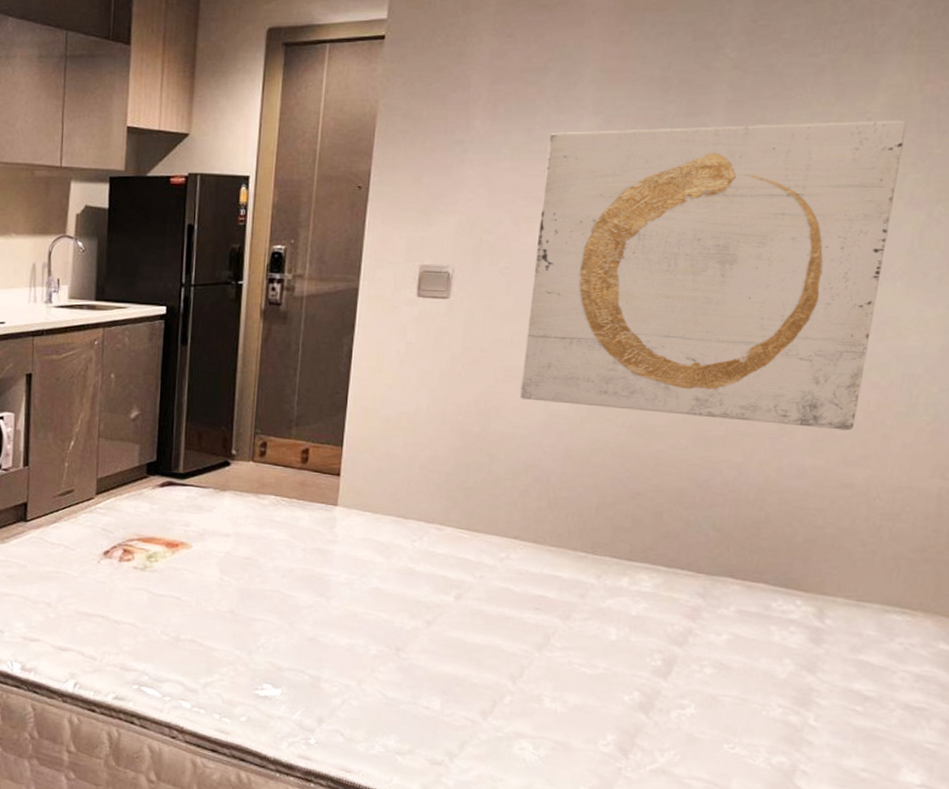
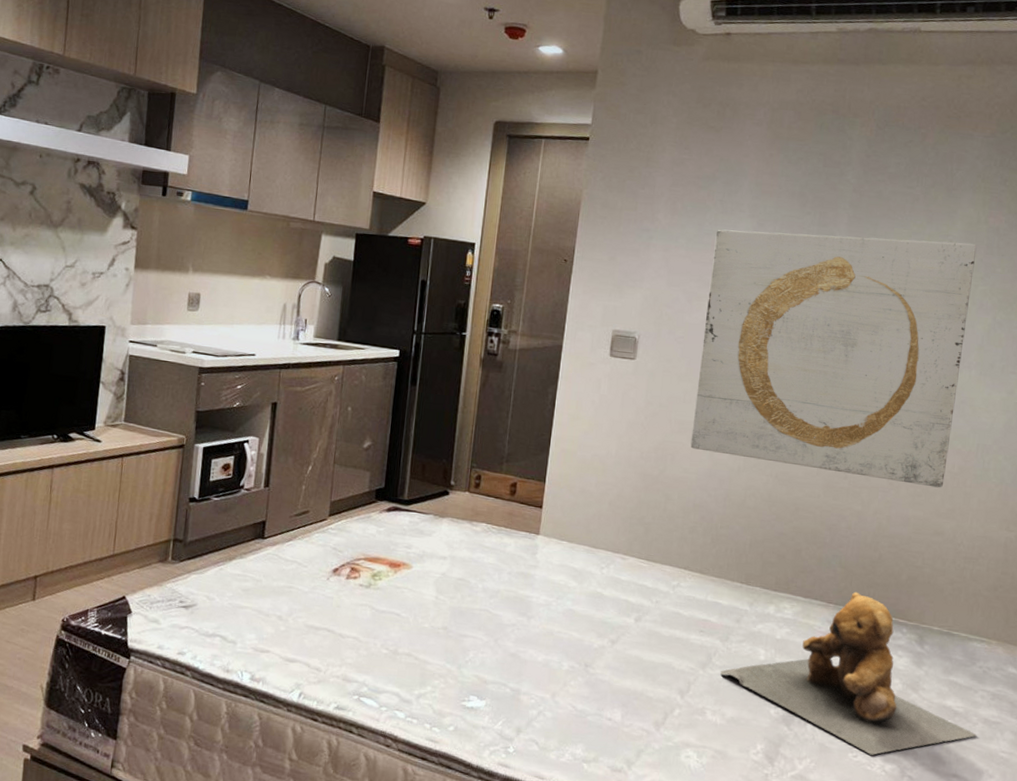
teddy bear: none [561,558,895,747] -> present [721,591,977,755]

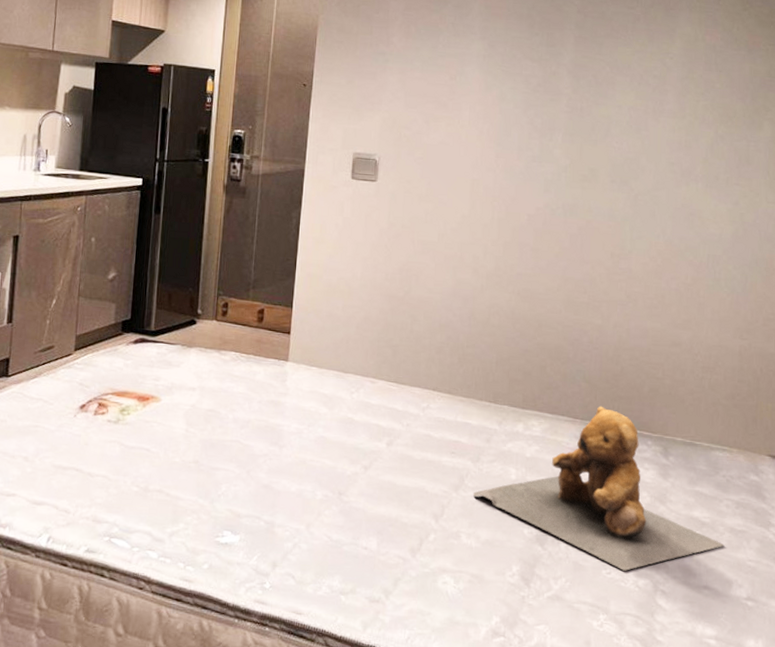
wall art: present [690,229,977,488] -> none [434,51,696,299]

